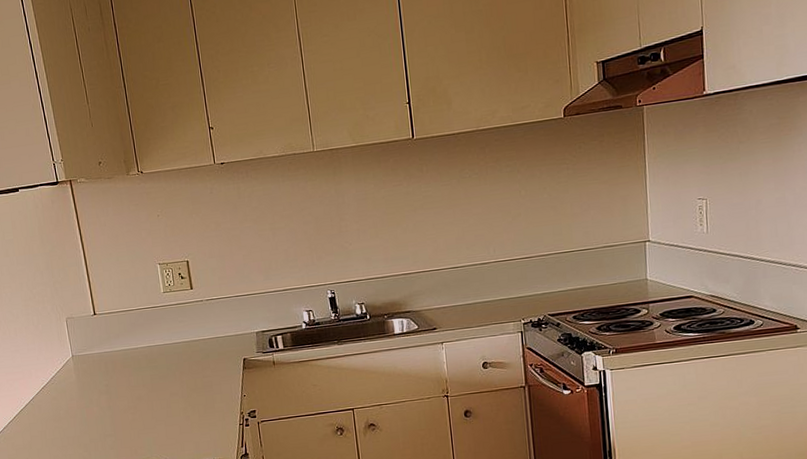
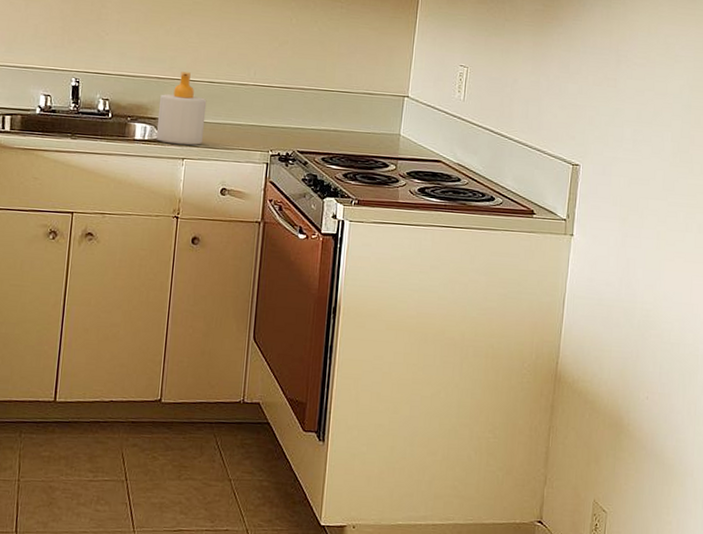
soap bottle: none [409,263,458,332] -> present [156,71,207,146]

